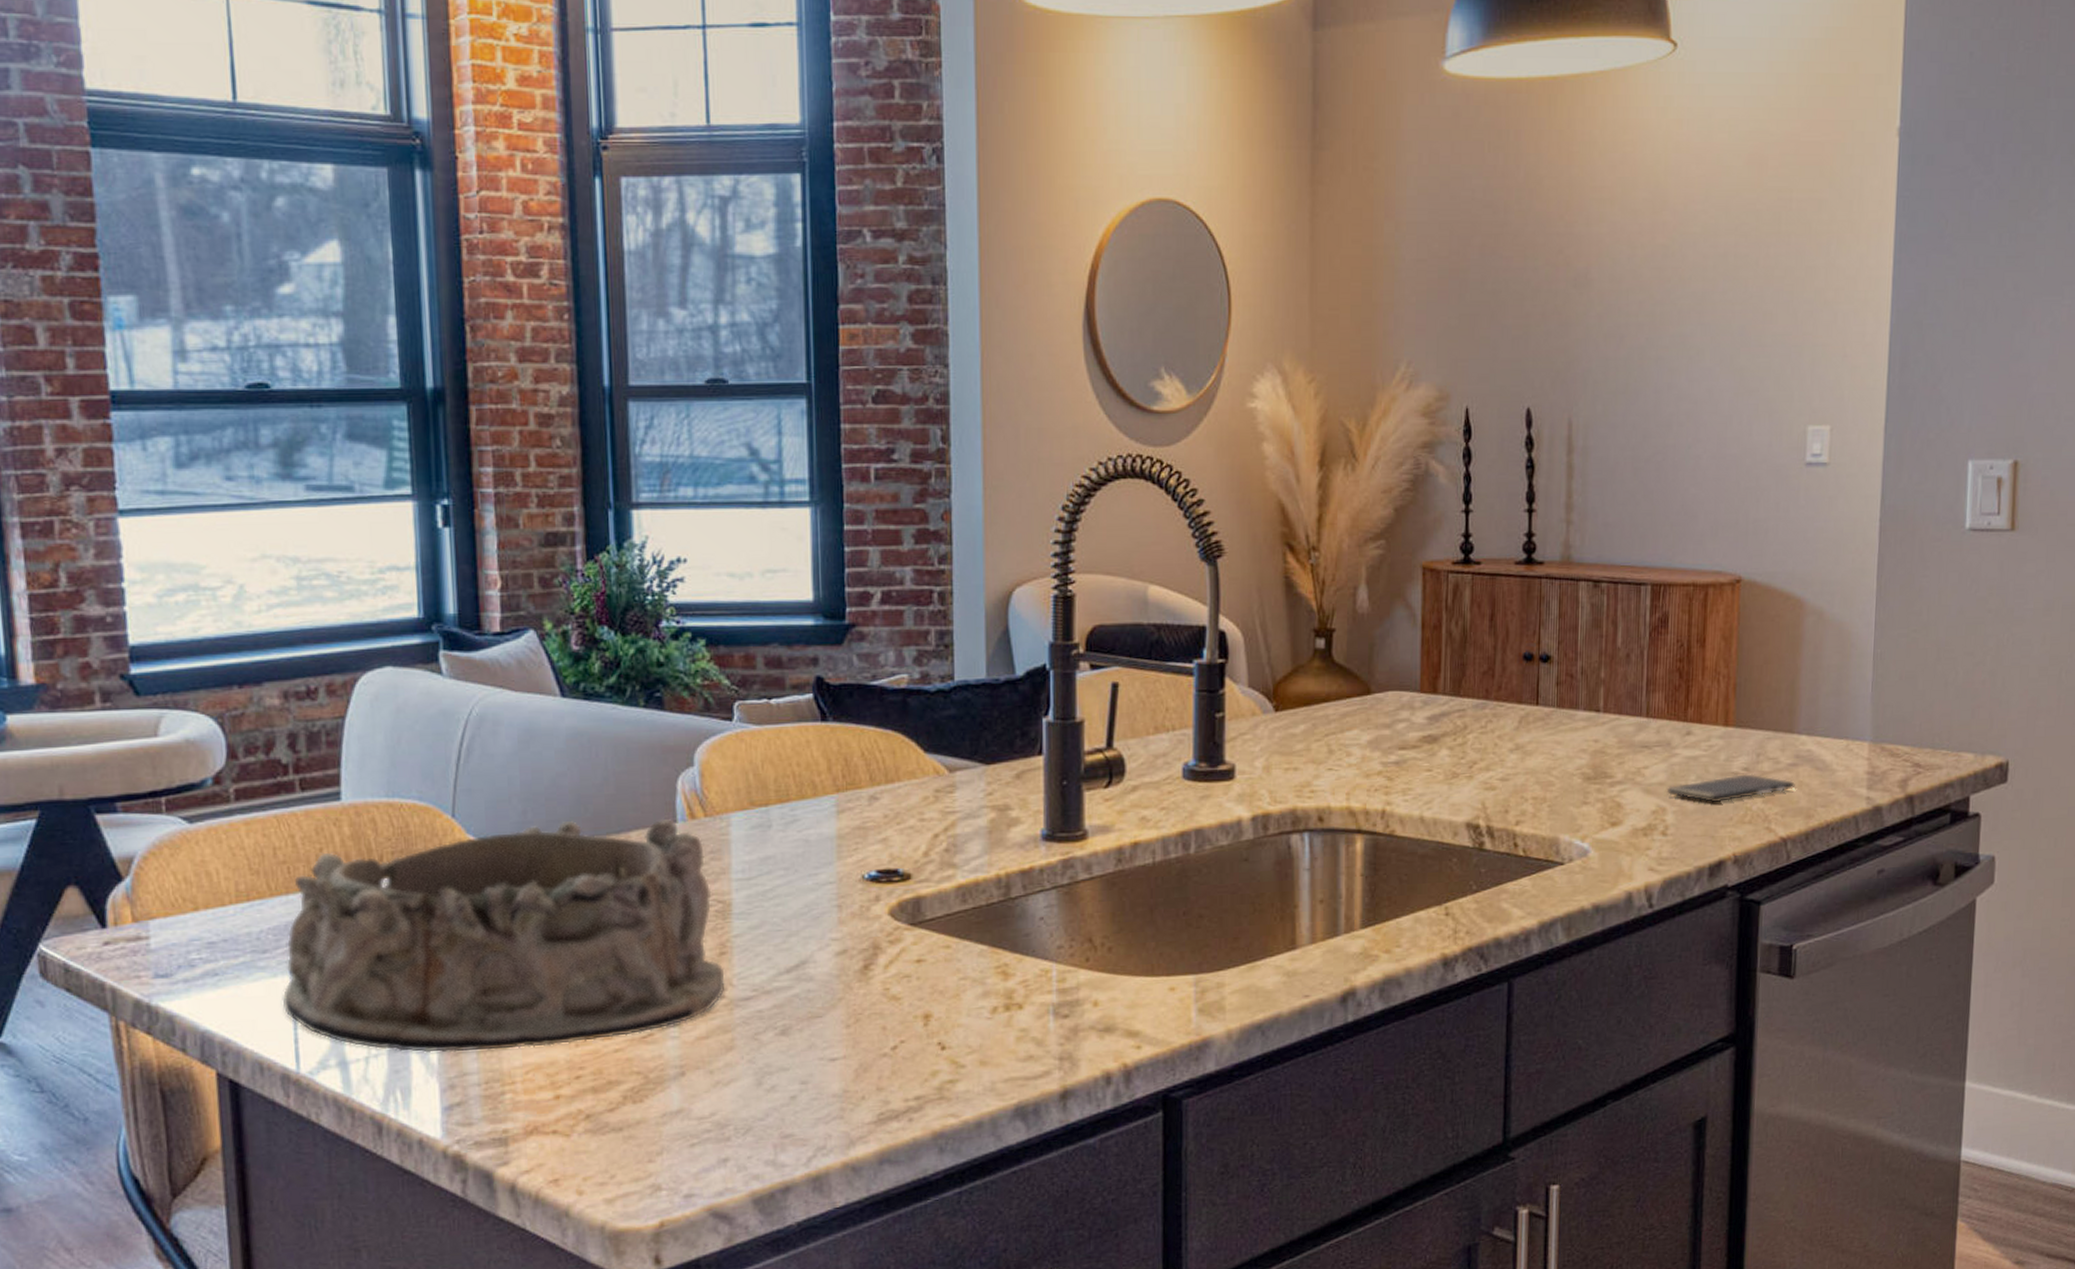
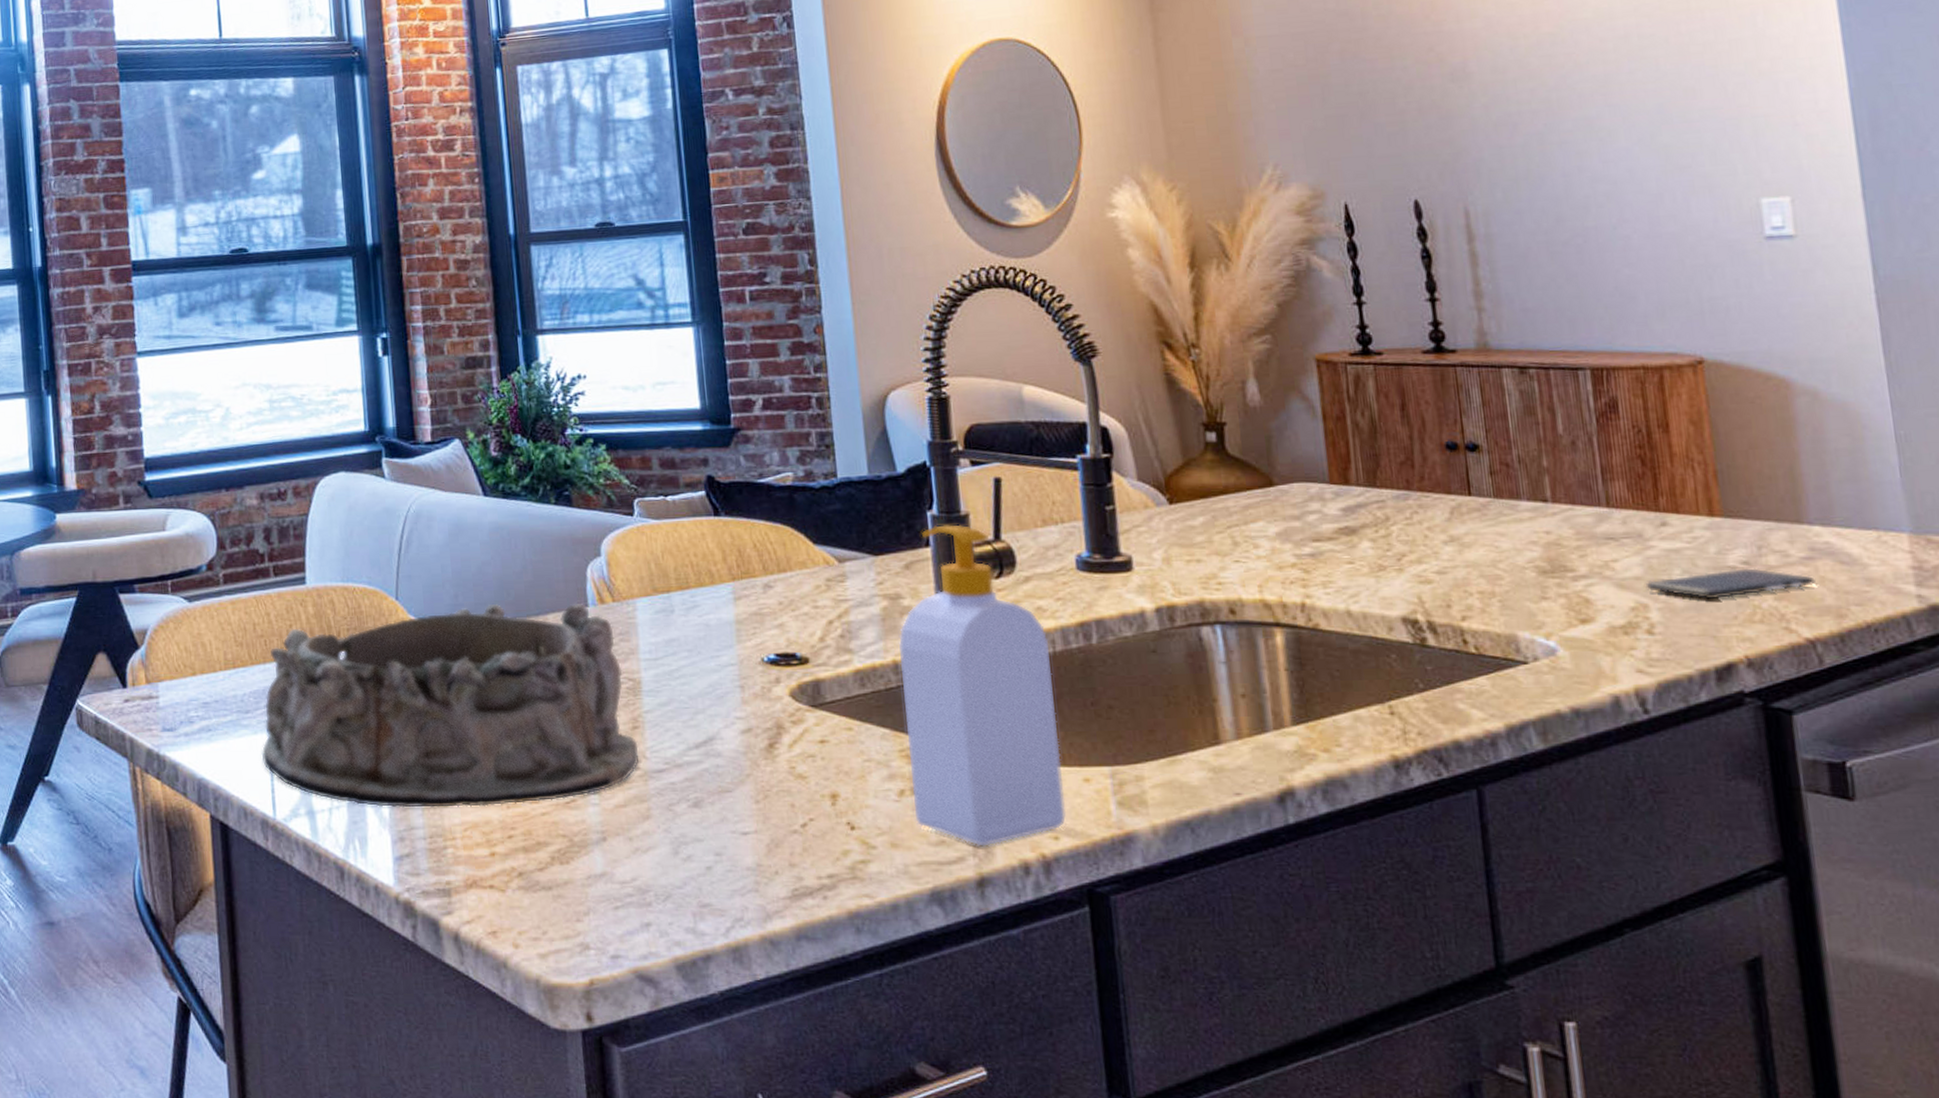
soap bottle: none [1003,731,1150,1060] -> present [898,524,1066,847]

